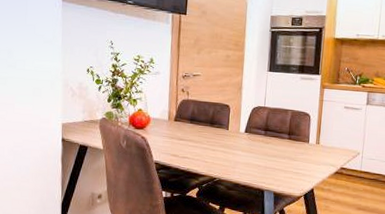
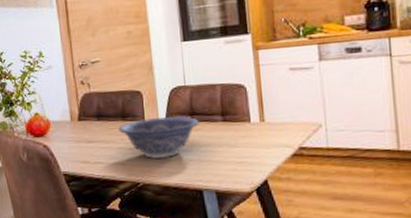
decorative bowl: none [206,128,271,161] -> present [118,116,199,159]

